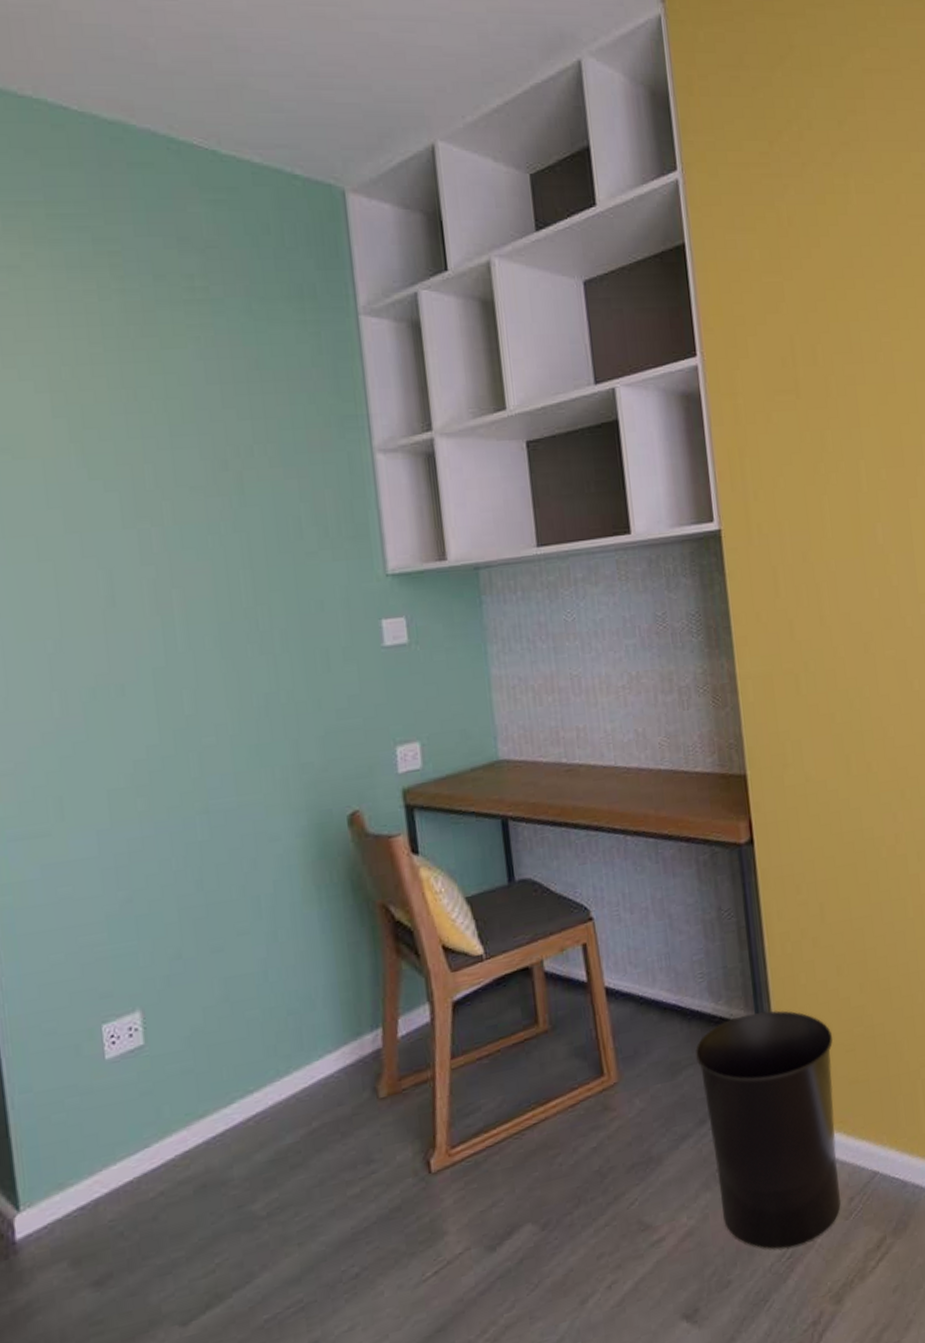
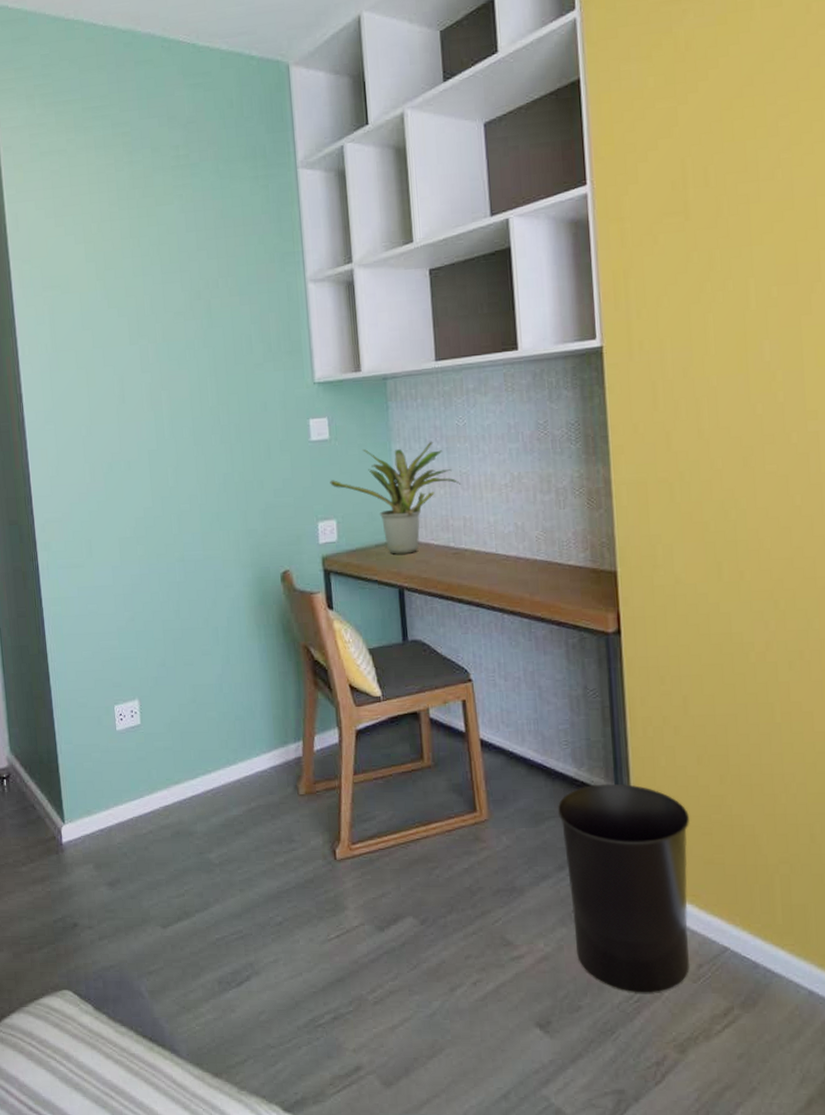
potted plant: none [410,640,573,779] -> present [330,441,462,555]

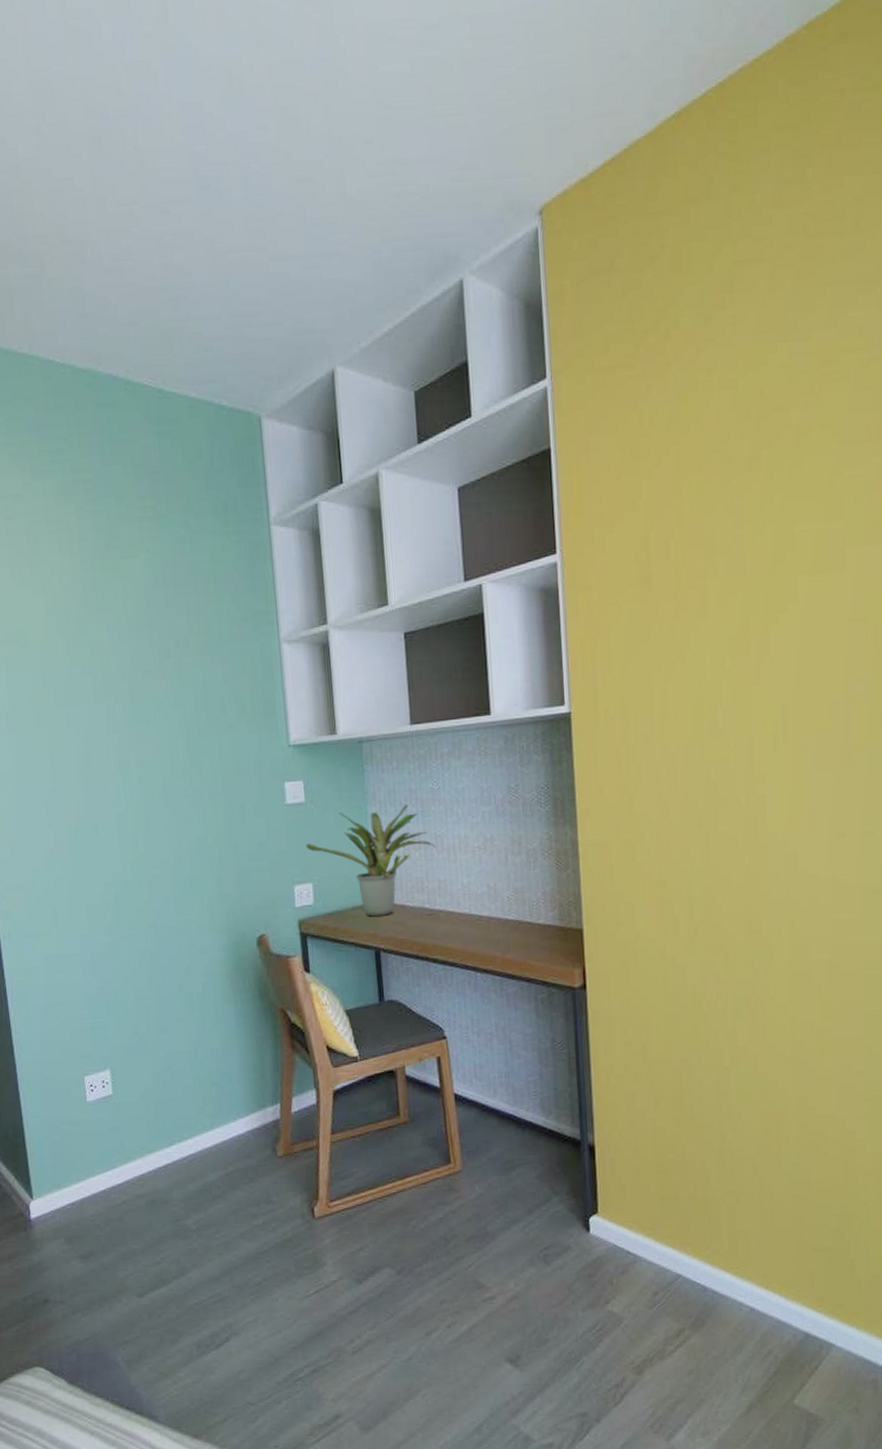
waste bin: present [557,783,689,993] -> none [526,1129,647,1323]

